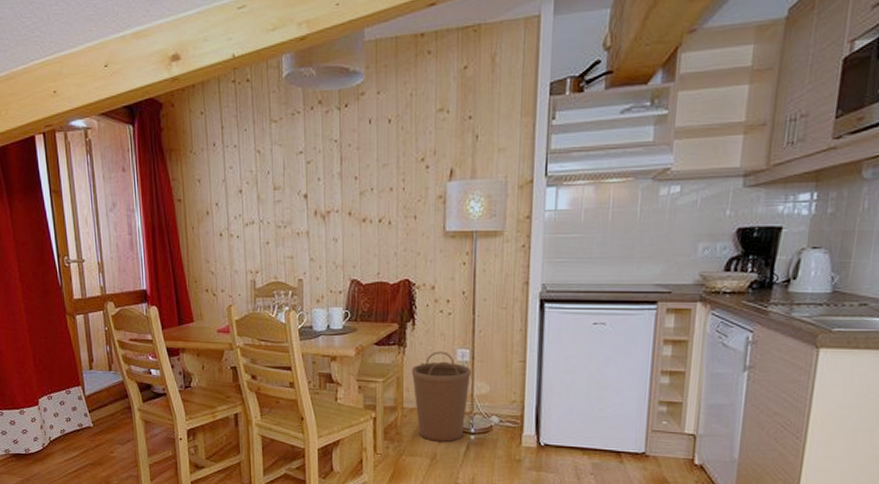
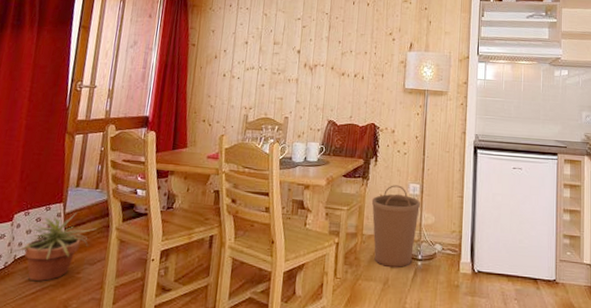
potted plant: none [44,395,119,460] -> present [10,213,96,281]

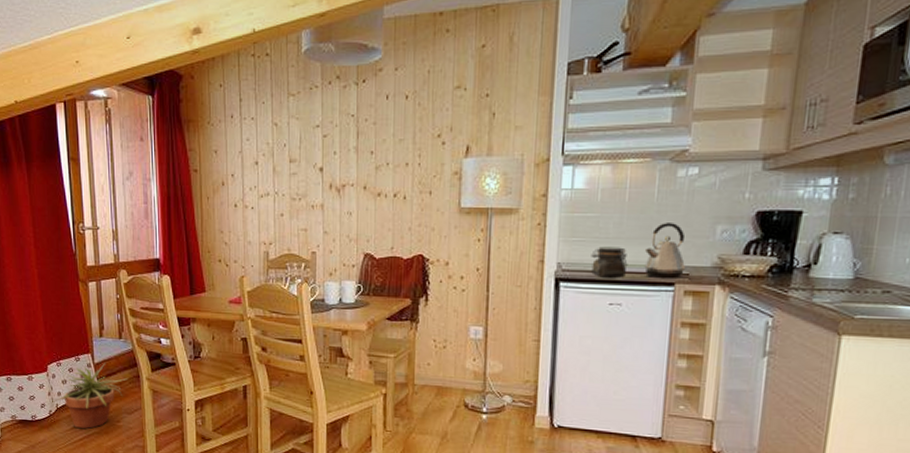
basket: present [371,185,420,267] -> none [423,328,484,421]
jar: none [499,123,525,149] -> present [591,247,628,279]
kettle: none [536,108,565,151] -> present [644,223,686,280]

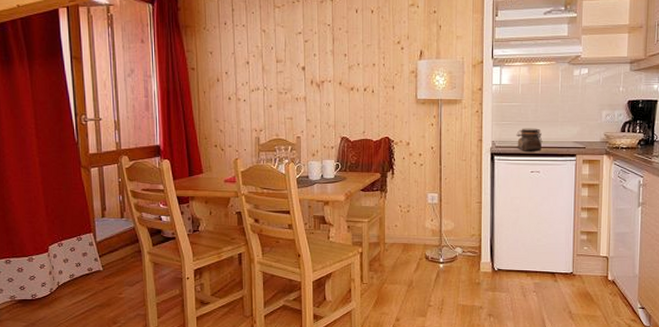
potted plant: present [52,363,127,429] -> none [53,241,129,302]
kettle: present [644,223,686,280] -> none [554,109,583,152]

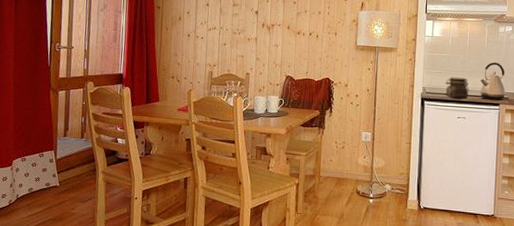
kettle: none [554,109,583,152] -> present [480,62,506,101]

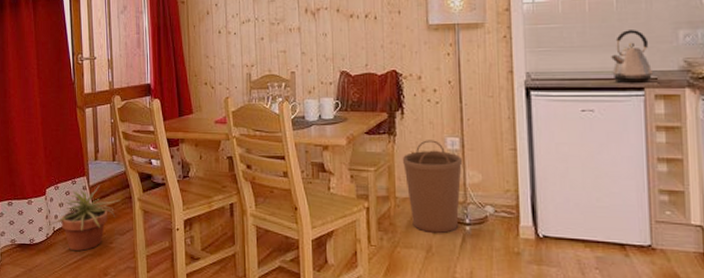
potted plant: none [13,159,85,216] -> present [49,185,120,251]
basket: none [327,133,372,204] -> present [402,140,462,233]
jar: present [445,77,469,100] -> none [558,55,596,86]

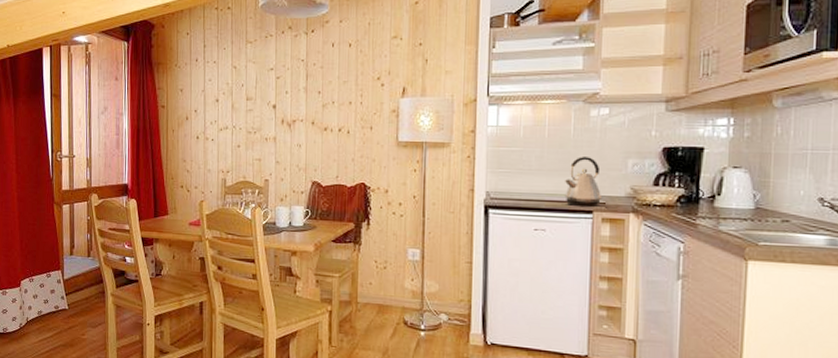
potted plant: present [49,185,120,251] -> none [23,279,93,341]
basket: present [402,140,462,233] -> none [365,250,421,337]

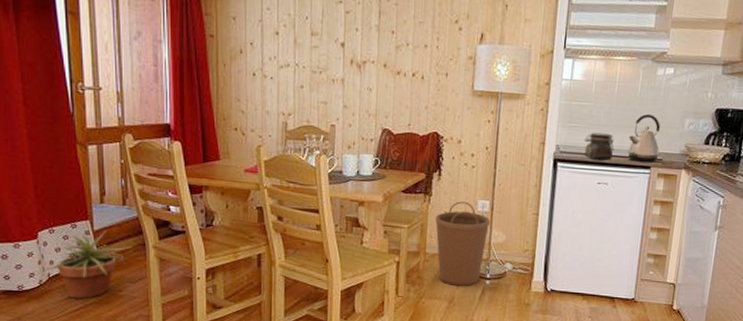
potted plant: none [23,279,93,341] -> present [43,230,131,299]
basket: none [365,250,421,337] -> present [435,201,490,286]
jar: none [516,177,550,207] -> present [584,132,614,162]

